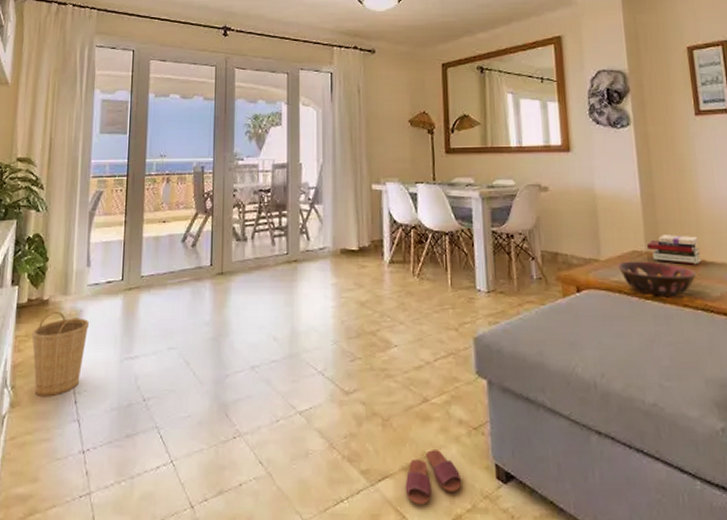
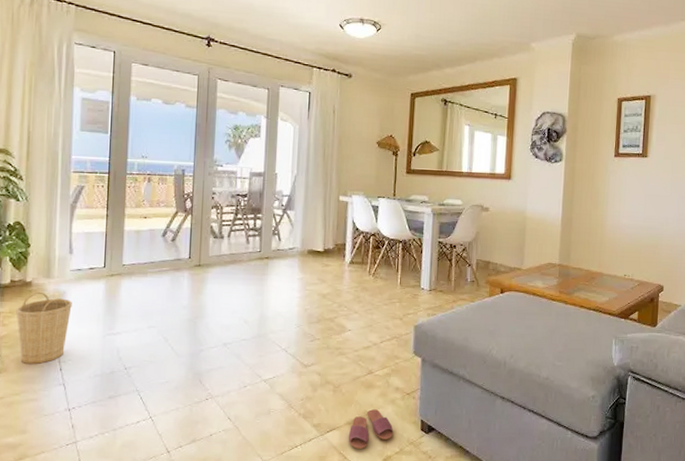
decorative bowl: present [617,261,696,296] -> none [534,271,594,299]
books: present [647,235,702,265] -> none [560,251,600,276]

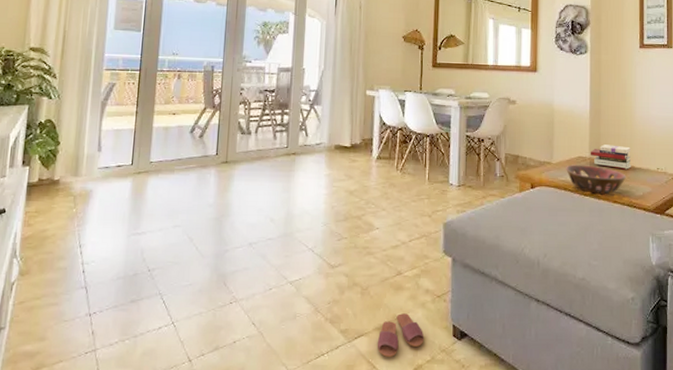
basket: present [16,293,72,364] -> none [41,191,98,266]
decorative bowl: none [534,271,594,299] -> present [565,165,626,194]
books: none [560,251,600,276] -> present [591,144,632,170]

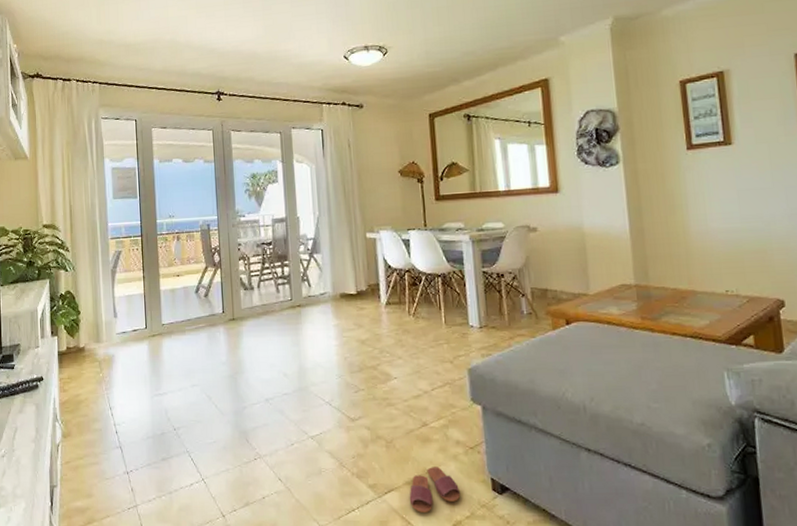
decorative bowl: present [565,165,626,194] -> none [605,293,685,326]
books: present [591,144,632,170] -> none [636,267,691,296]

